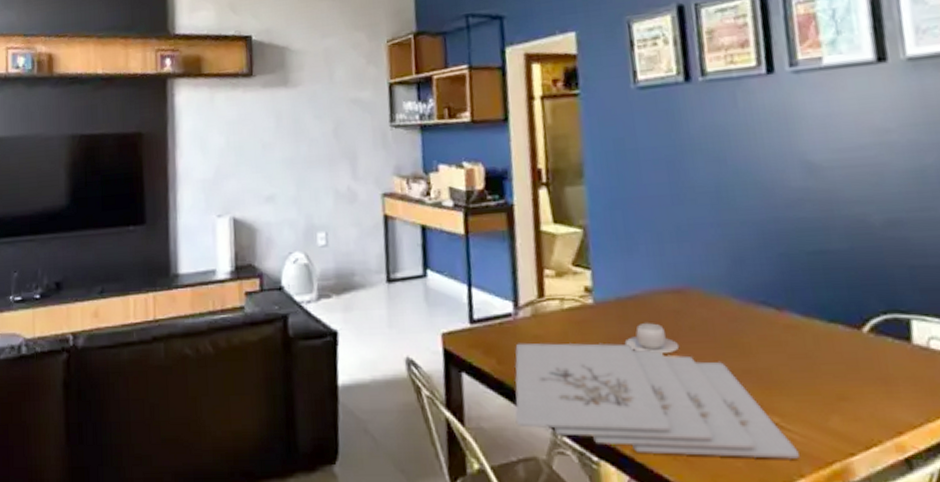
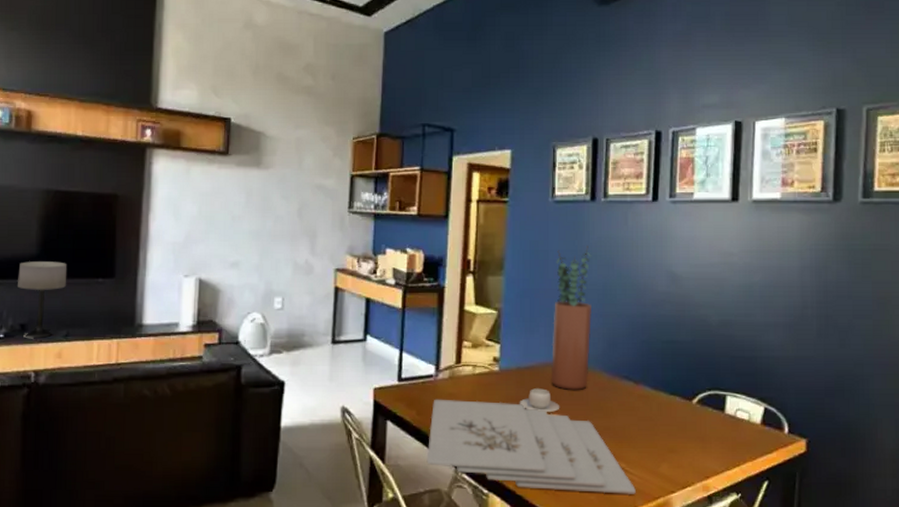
table lamp: none [50,211,98,298] -> present [18,261,67,339]
vase: none [649,137,713,325] -> present [550,245,593,391]

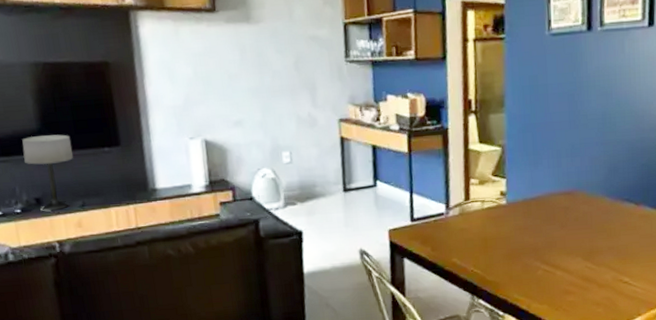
placemat: present [426,399,636,494] -> none [444,232,639,308]
teacup: present [519,388,560,412] -> none [527,217,566,238]
vase: present [550,245,593,391] -> none [555,76,593,217]

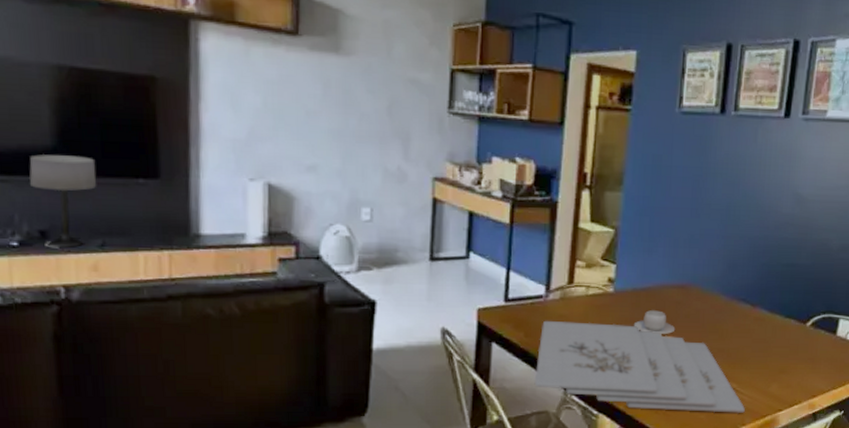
placemat: none [444,232,639,308] -> present [534,320,745,413]
teacup: none [527,217,566,238] -> present [633,310,676,334]

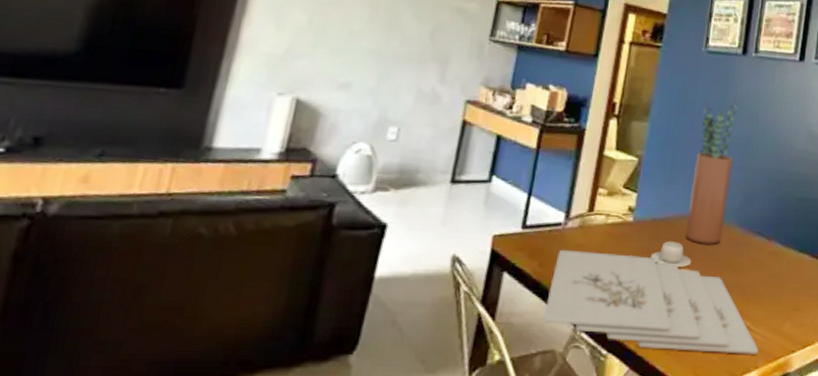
table lamp: present [29,154,97,249] -> none [35,58,117,157]
vase: none [667,162,717,313] -> present [685,98,737,245]

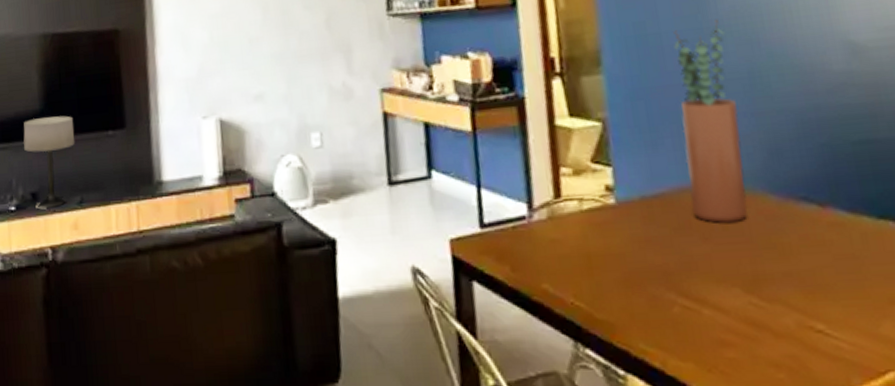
table lamp: none [35,58,117,157] -> present [23,115,76,210]
placemat: present [543,249,758,354] -> none [530,246,848,370]
teacup: present [650,241,692,267] -> none [650,223,712,256]

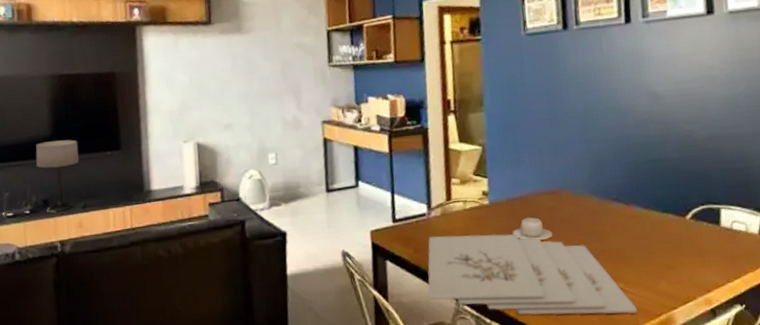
placemat: none [530,246,848,370] -> present [427,234,637,315]
teacup: none [650,223,712,256] -> present [512,217,553,240]
vase: present [674,19,748,225] -> none [534,73,579,218]

